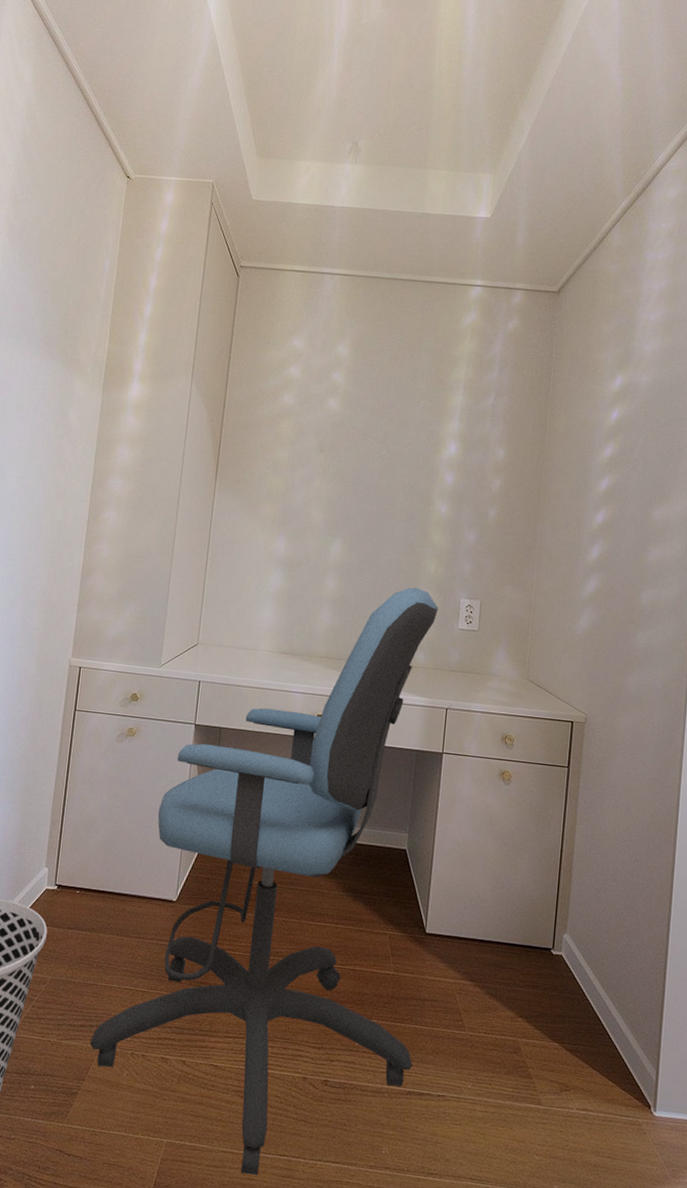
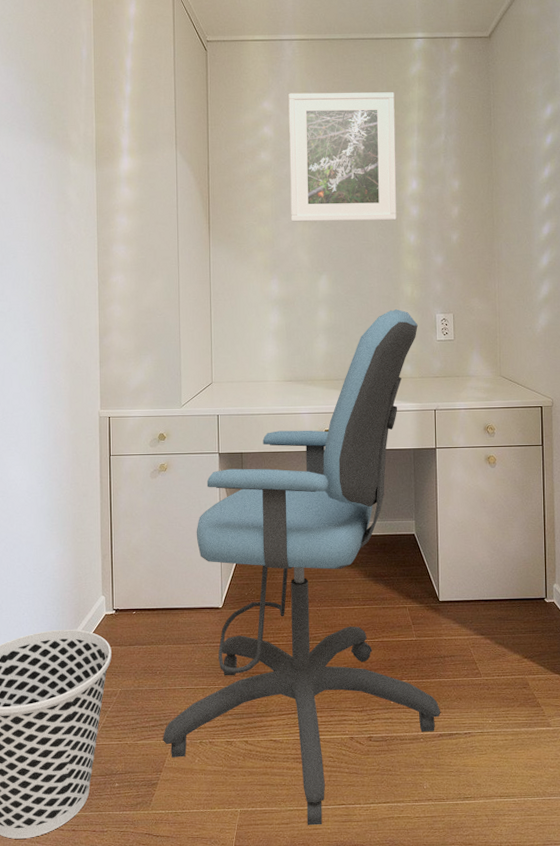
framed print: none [308,332,442,487] -> present [288,92,396,222]

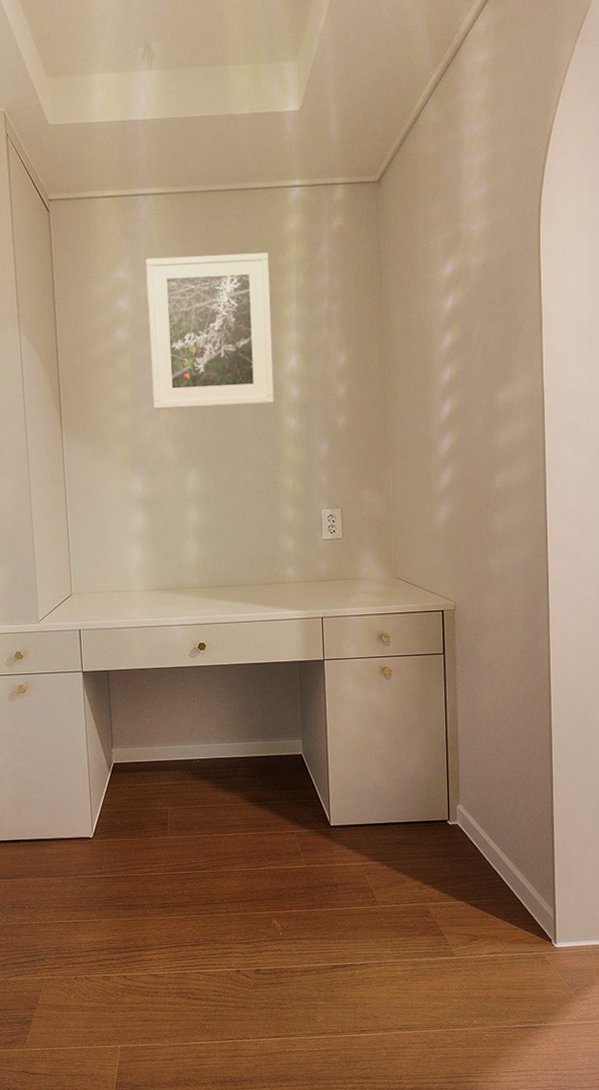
office chair: present [163,309,441,826] -> none [35,505,334,1061]

